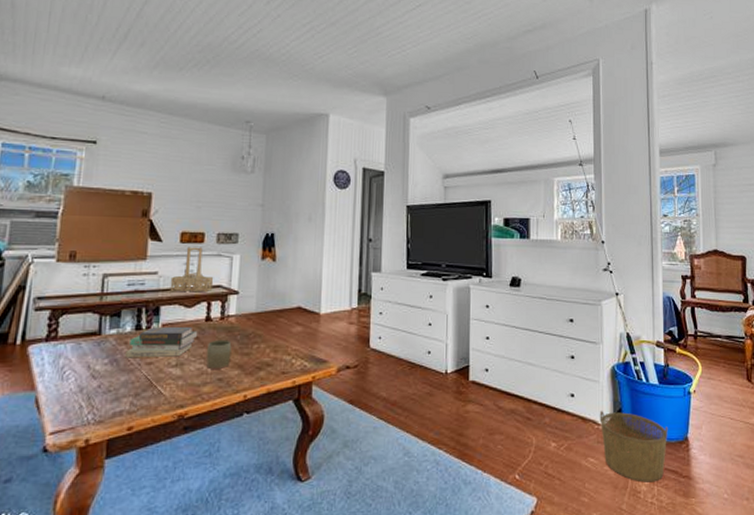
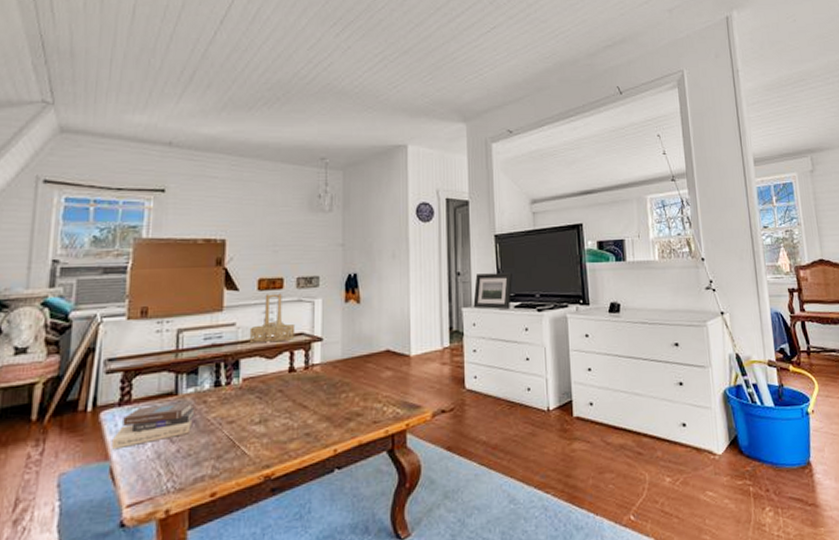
books: none [37,342,117,381] -> present [111,401,195,450]
books: present [125,326,198,358] -> none [205,378,282,418]
mug: present [205,339,232,370] -> none [291,390,318,424]
picture frame: none [382,241,421,277] -> present [473,273,512,310]
basket: present [599,410,668,483] -> none [714,438,789,514]

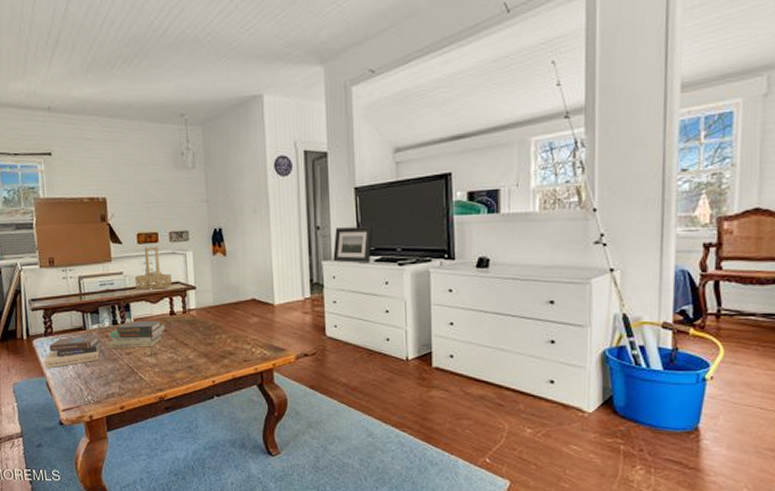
books: none [205,378,282,418] -> present [108,320,166,349]

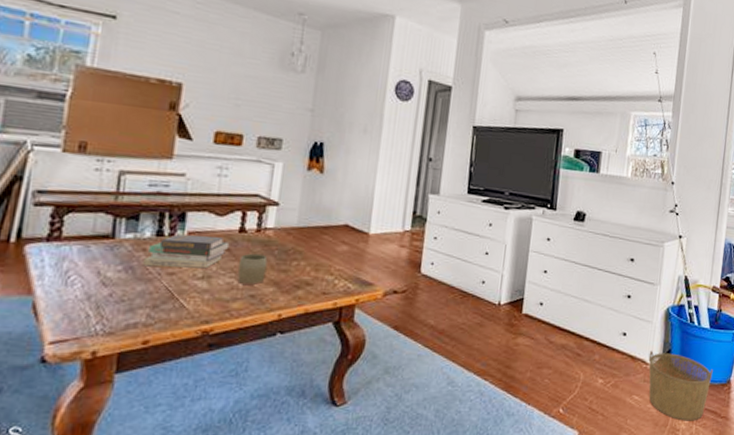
books: present [44,335,101,369] -> none [35,245,133,285]
decorative basket: present [134,246,173,290] -> none [199,148,252,201]
mug: none [174,331,197,359] -> present [237,253,268,286]
picture frame: present [333,226,373,264] -> none [440,162,485,203]
basket: none [585,397,673,472] -> present [648,350,713,421]

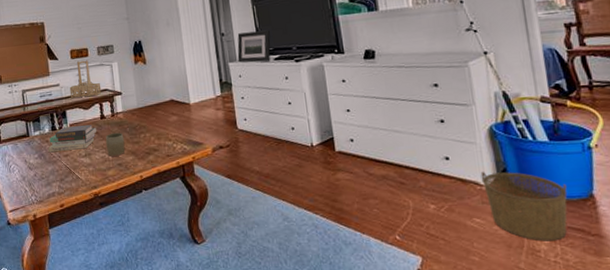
decorative basket: none [199,148,252,201] -> present [69,60,102,99]
picture frame: none [440,162,485,203] -> present [237,30,271,63]

